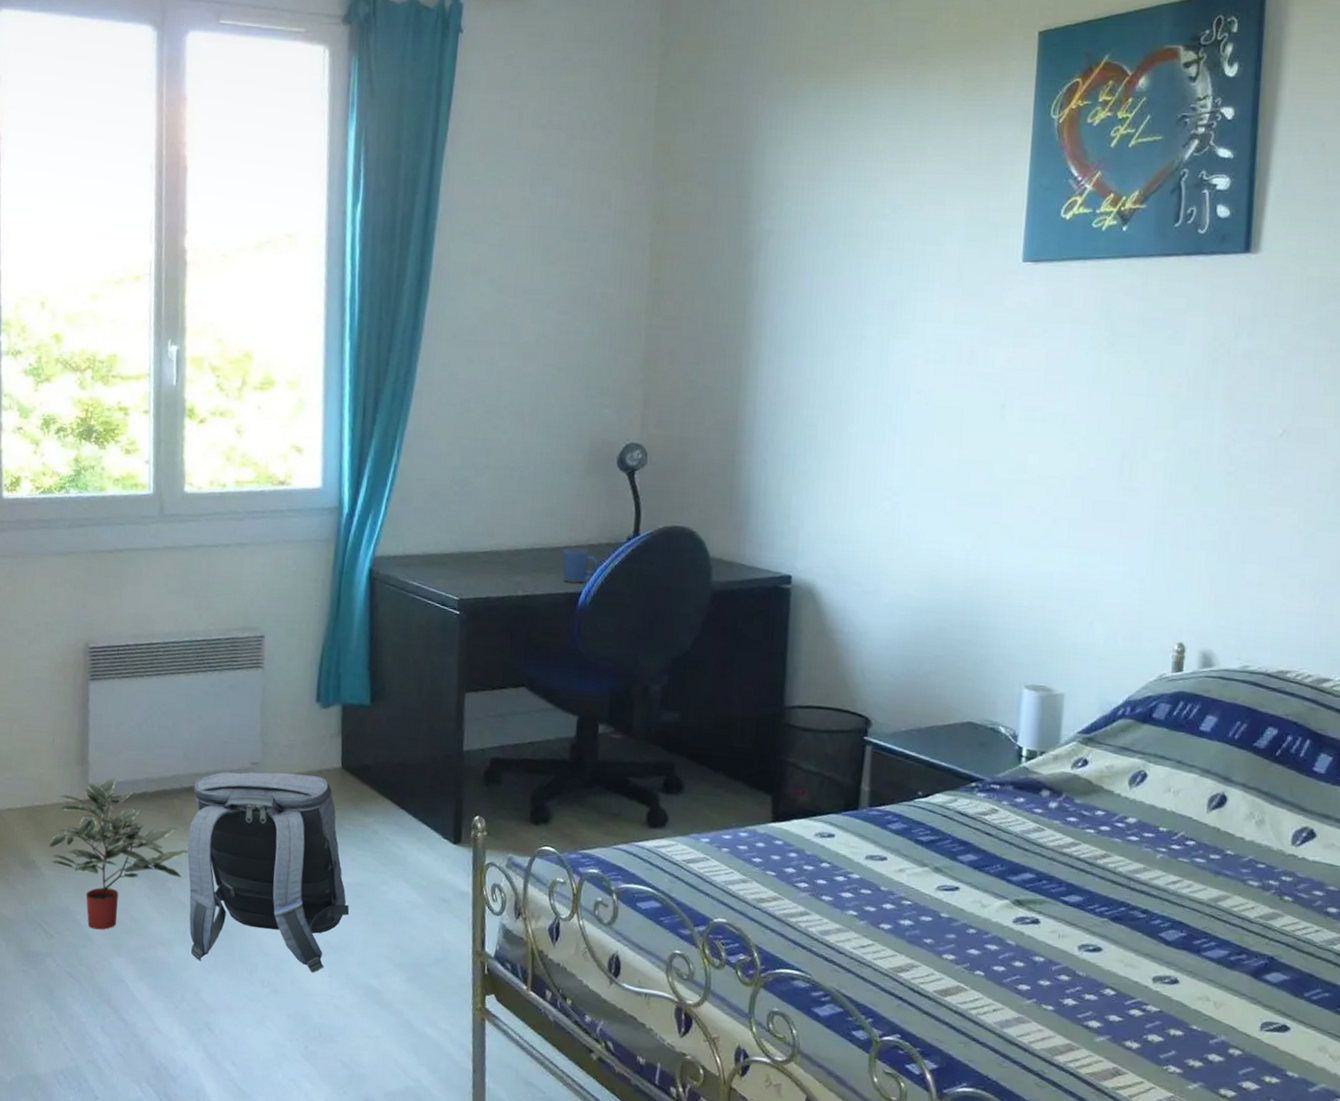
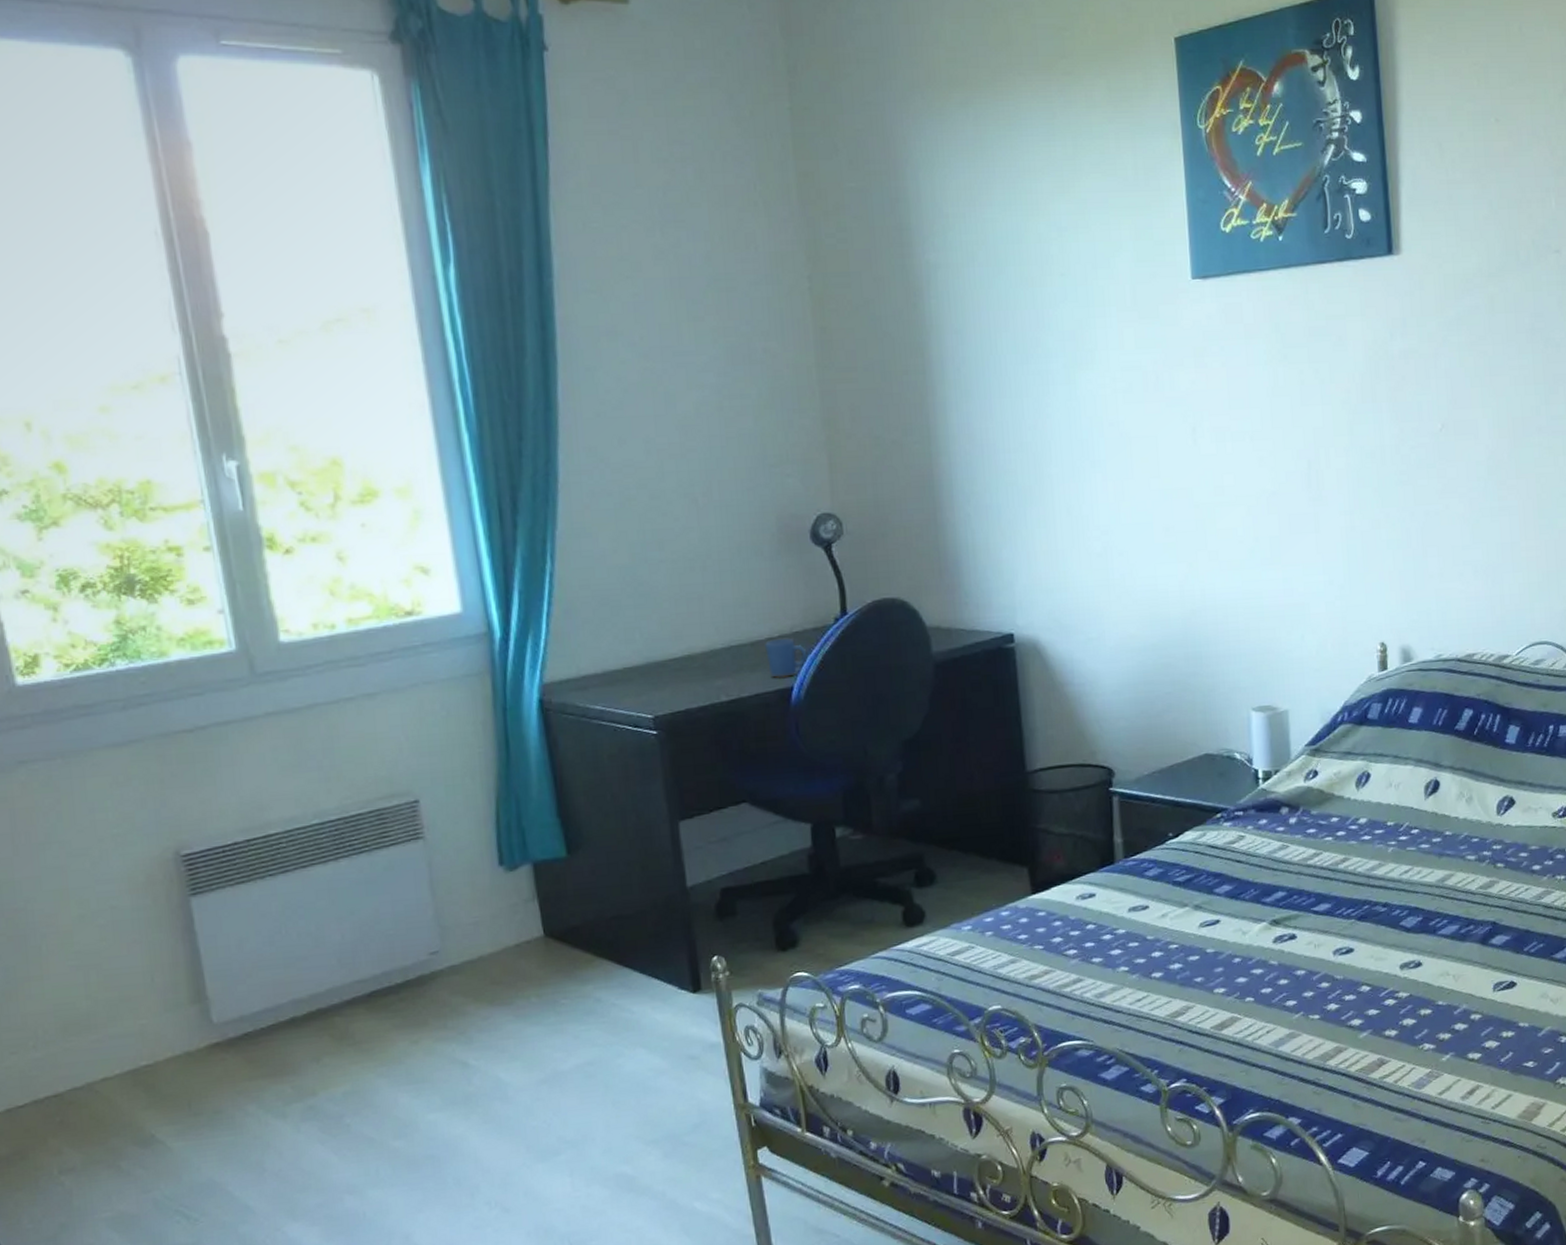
potted plant: present [50,778,188,930] -> none [172,1009,365,1198]
backpack: present [187,772,350,973] -> none [358,951,583,1200]

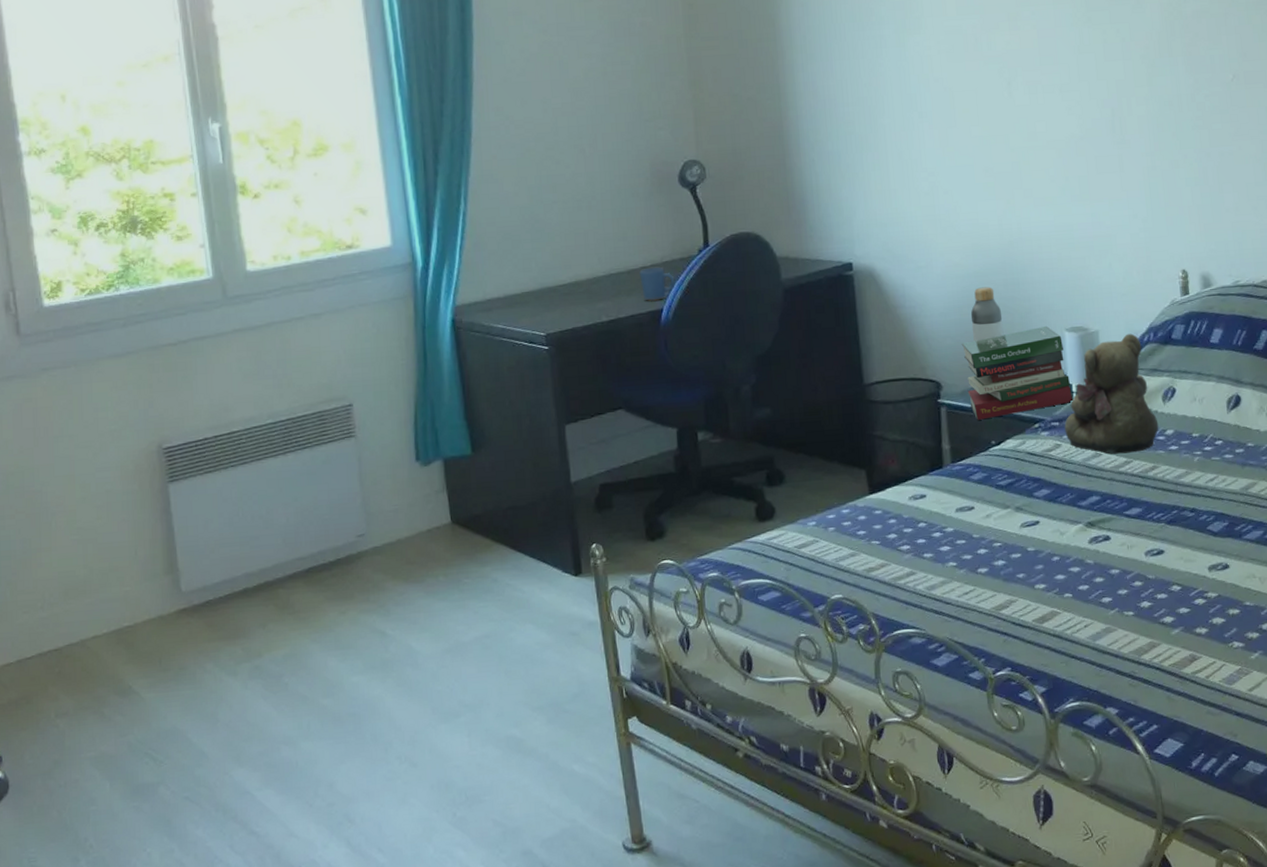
books: none [1136,704,1260,810] -> present [961,325,1074,420]
bottle: none [1147,661,1184,723] -> present [970,286,1004,342]
teddy bear: none [1249,713,1351,846] -> present [1064,333,1159,454]

